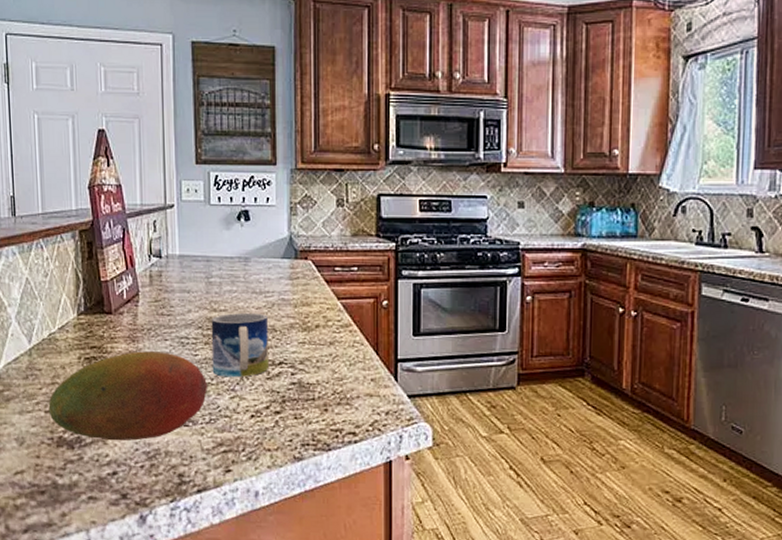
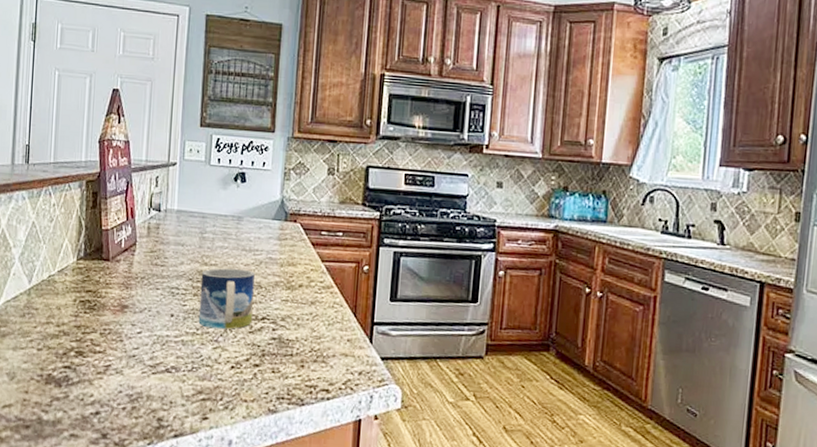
fruit: present [48,351,208,441] -> none [41,297,193,383]

